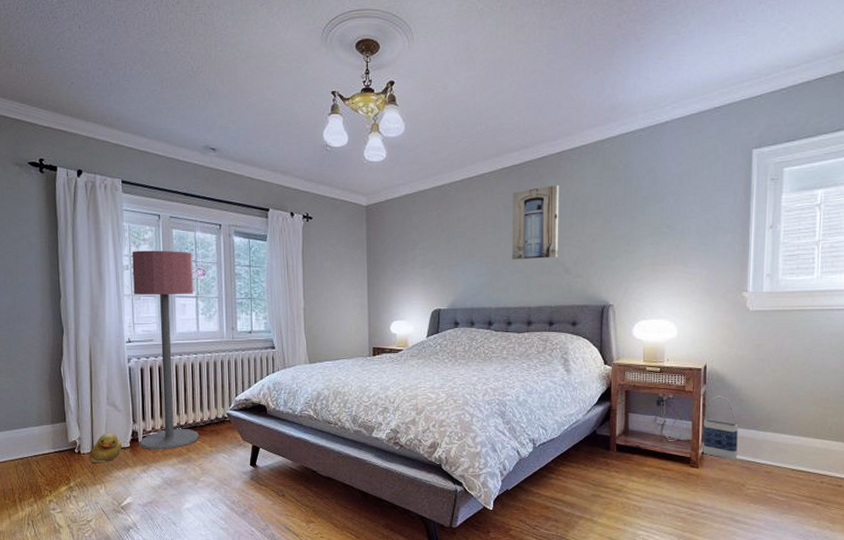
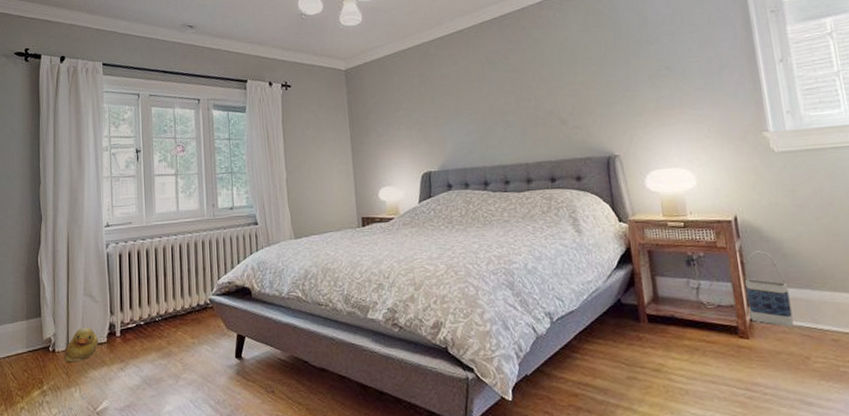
floor lamp: present [132,250,199,450] -> none [111,128,180,345]
wall art: present [512,185,560,260] -> none [495,34,551,115]

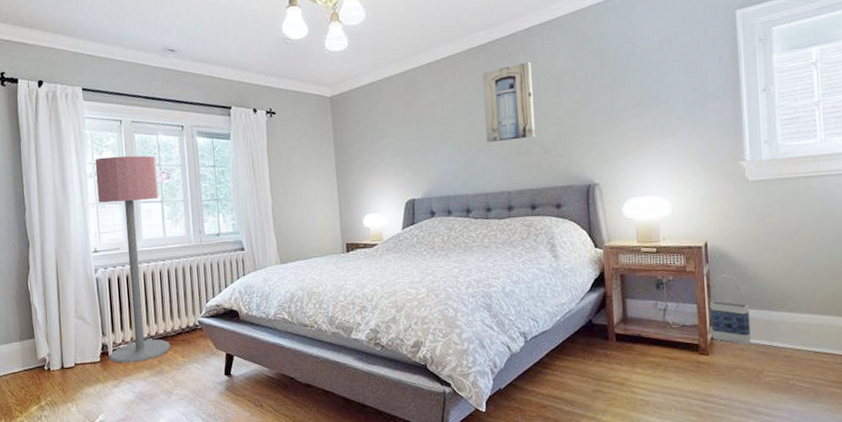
rubber duck: present [64,327,99,363] -> none [59,347,93,381]
floor lamp: none [111,128,180,345] -> present [95,155,170,364]
wall art: none [495,34,551,115] -> present [482,61,535,143]

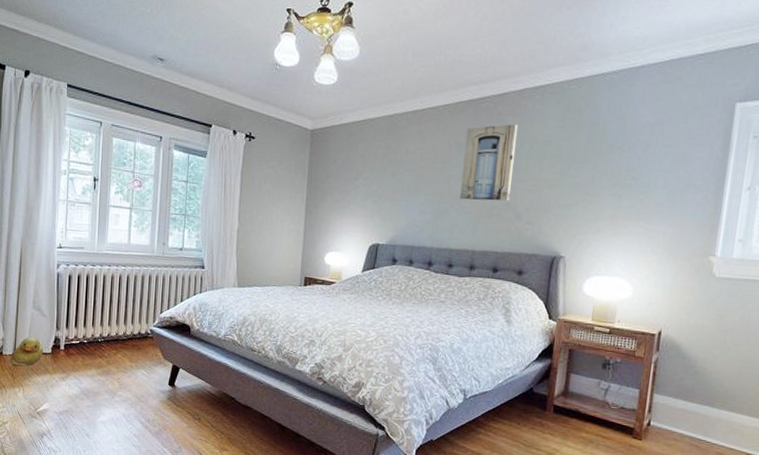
rubber duck: none [59,347,93,381] -> present [10,336,44,367]
floor lamp: present [95,155,170,364] -> none [60,156,131,360]
bag: present [710,275,751,344] -> none [648,365,691,435]

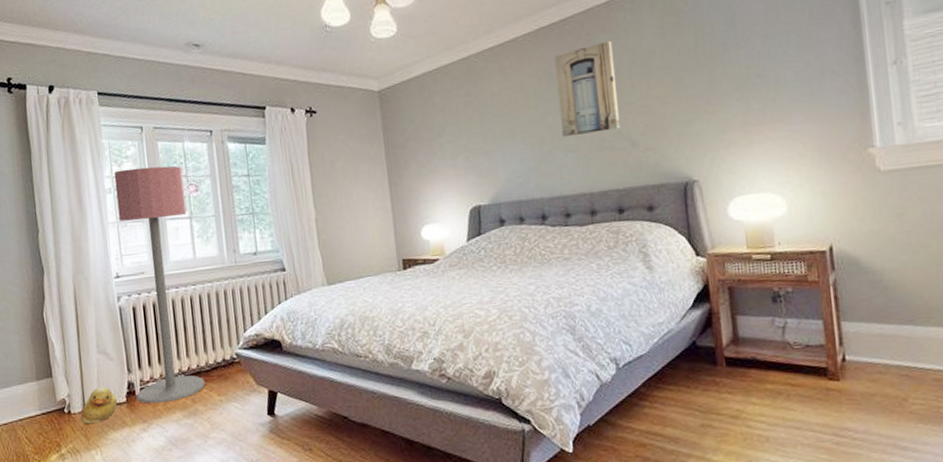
floor lamp: none [60,156,131,360] -> present [114,166,205,404]

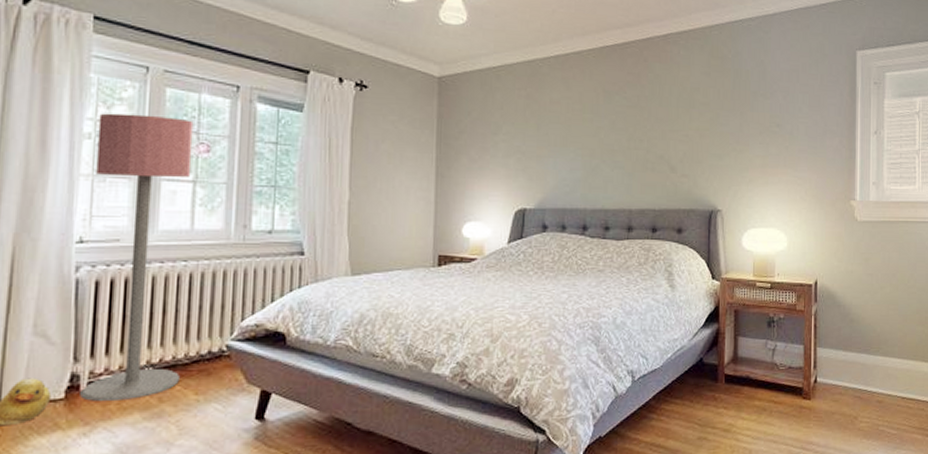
wall art: present [554,40,620,137] -> none [612,70,666,154]

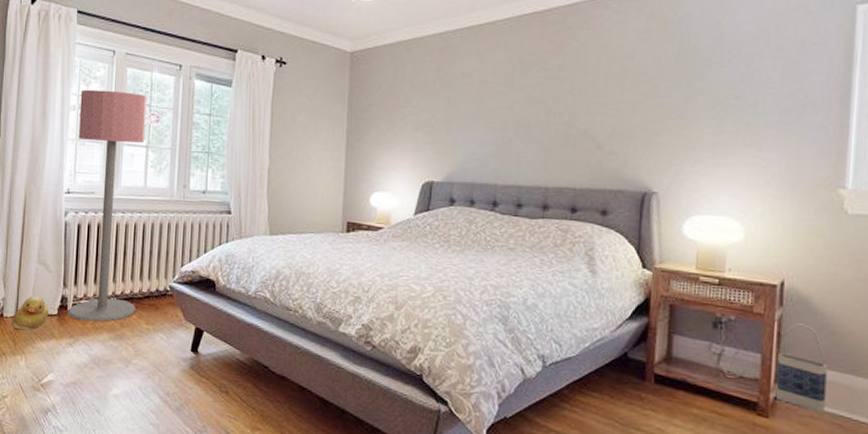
bag: none [815,315,850,388] -> present [775,323,828,412]

